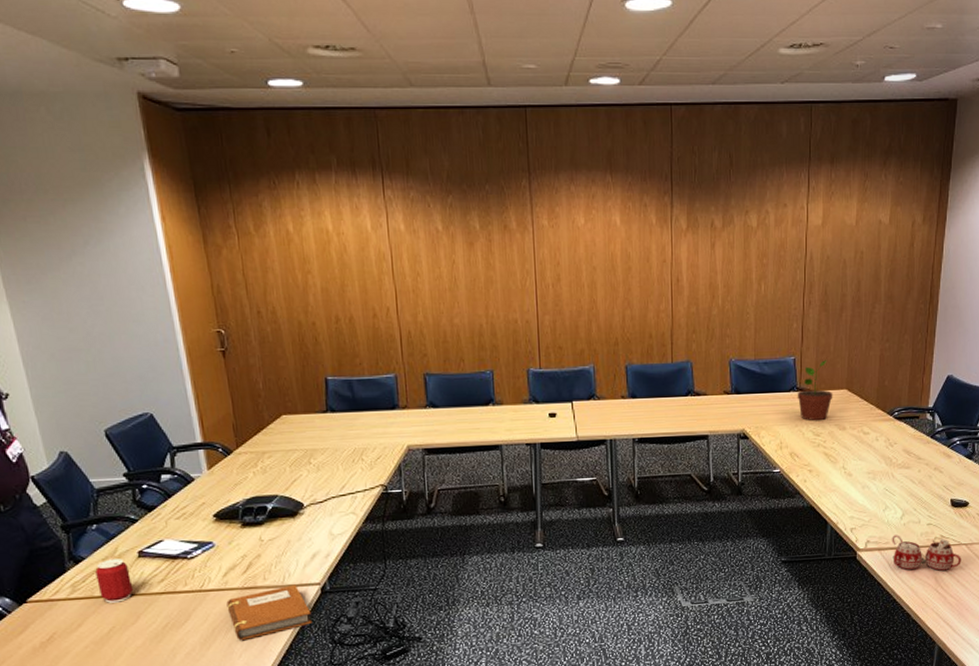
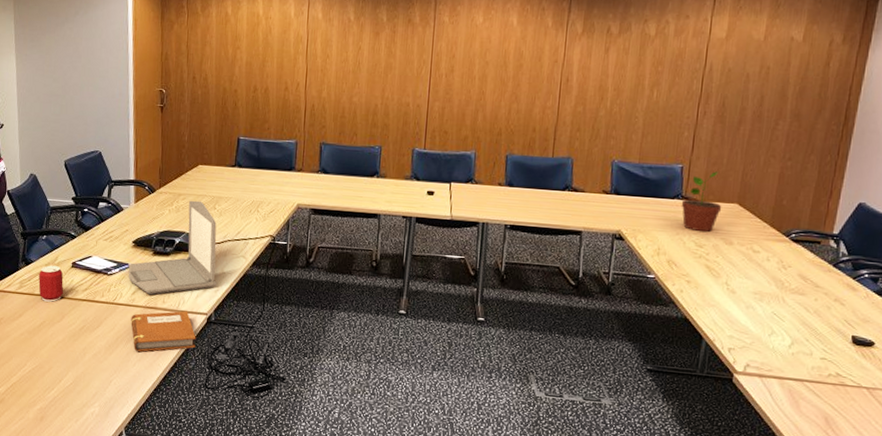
laptop: none [214,457,326,574] -> present [129,200,217,295]
mug: present [892,535,962,571] -> none [775,363,861,413]

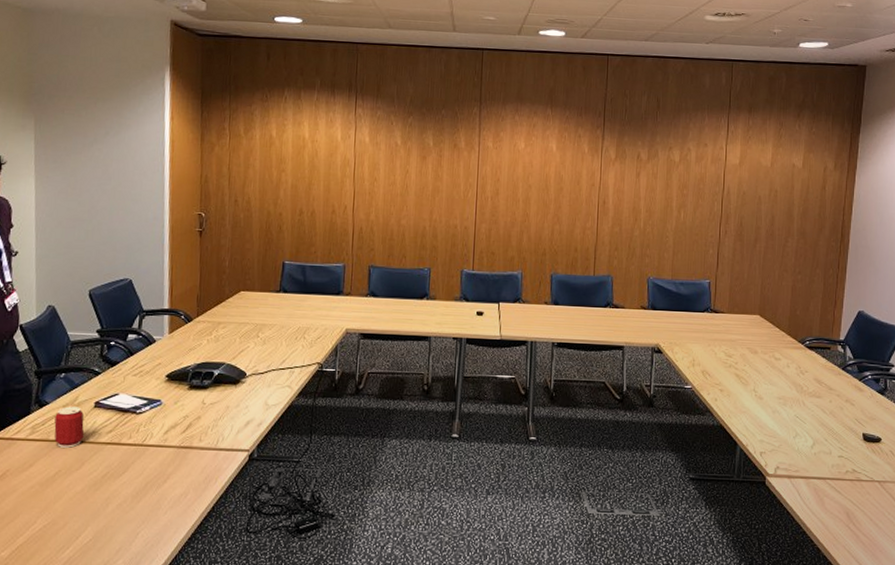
laptop: present [129,200,217,295] -> none [161,328,260,434]
notebook: present [131,311,196,352] -> none [162,448,237,497]
potted plant: present [681,171,722,232] -> none [710,286,746,342]

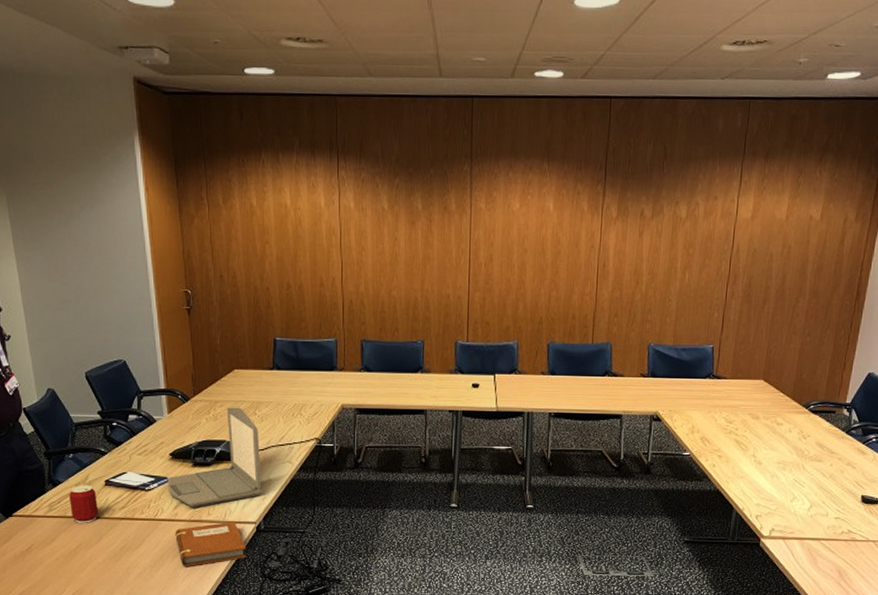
laptop: none [161,328,260,434] -> present [168,407,263,508]
notebook: none [162,448,237,497] -> present [175,521,247,566]

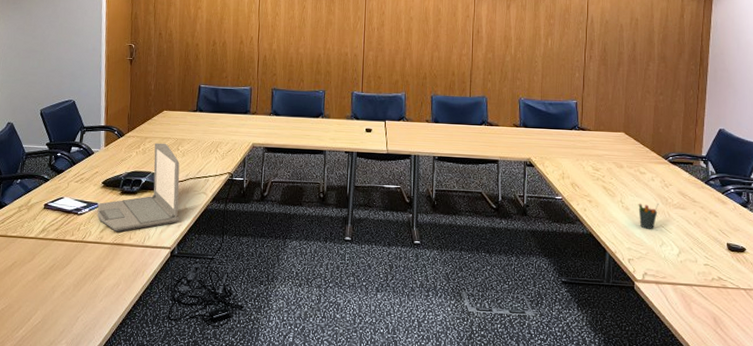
can: present [69,485,99,523] -> none [11,208,36,243]
notebook: present [175,521,247,566] -> none [98,246,160,287]
pen holder: none [771,455,794,484] -> present [638,203,659,229]

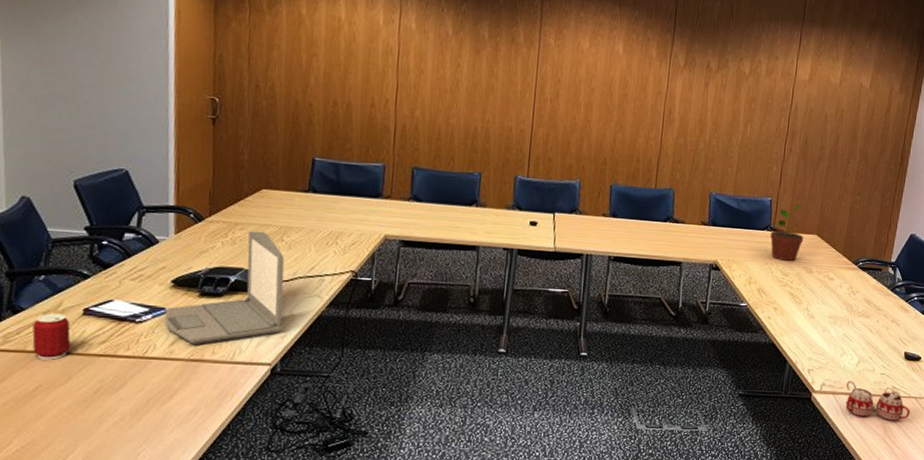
can: none [11,208,36,243] -> present [32,313,71,360]
potted plant: none [578,106,611,157] -> present [770,205,804,261]
pen holder: present [638,203,659,229] -> none [823,310,844,338]
mug: none [669,270,741,312] -> present [845,381,910,421]

